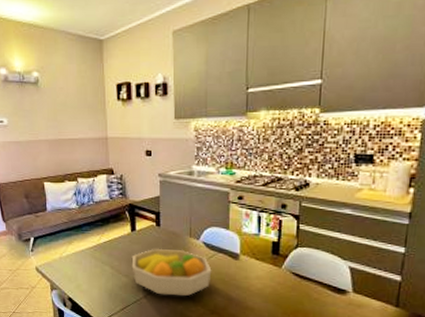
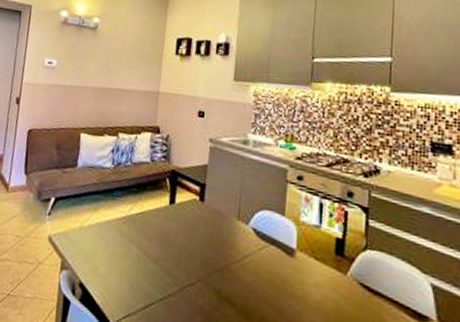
fruit bowl: present [131,248,212,297] -> none [163,228,261,300]

